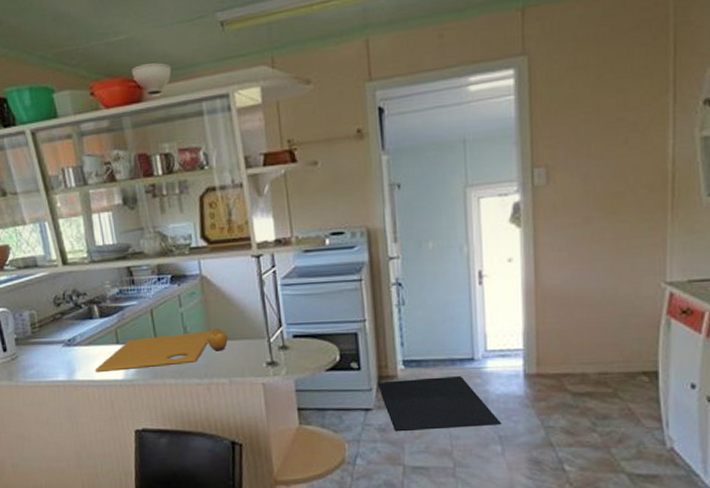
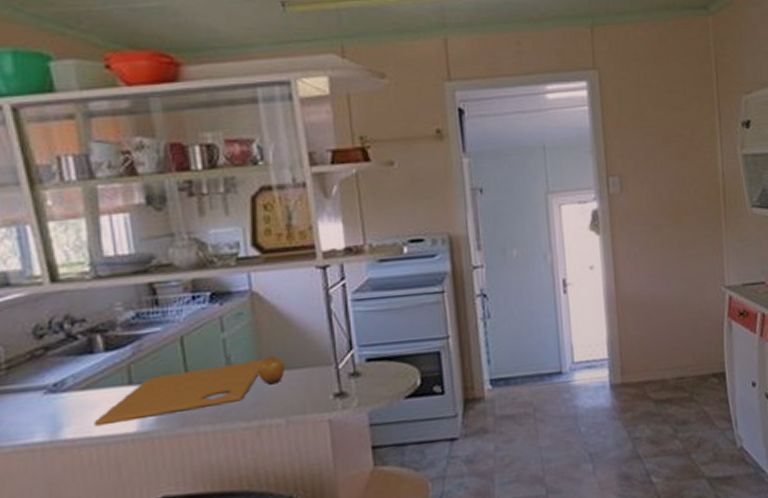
bowl: present [131,63,171,95] -> none [164,38,218,75]
door mat: present [377,376,502,432] -> none [462,392,592,462]

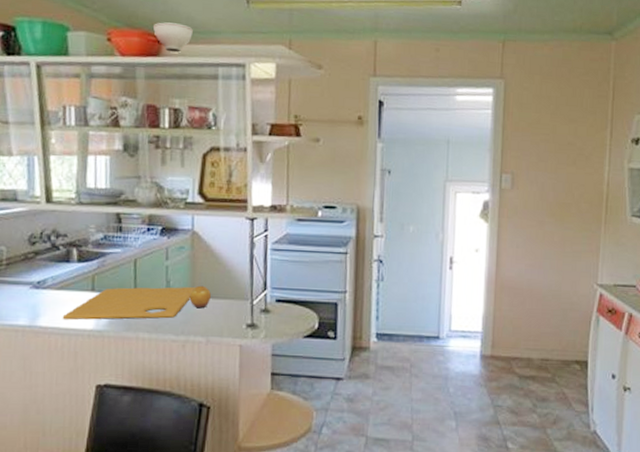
bowl: none [164,38,218,75] -> present [152,22,193,53]

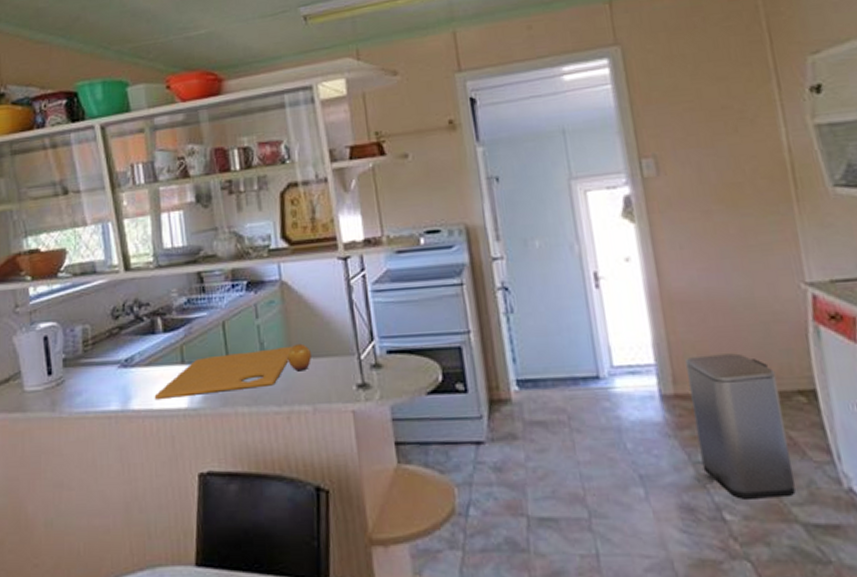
bowl: present [152,22,193,53] -> none [210,56,252,88]
pedal bin: none [494,329,564,435] -> present [685,353,796,499]

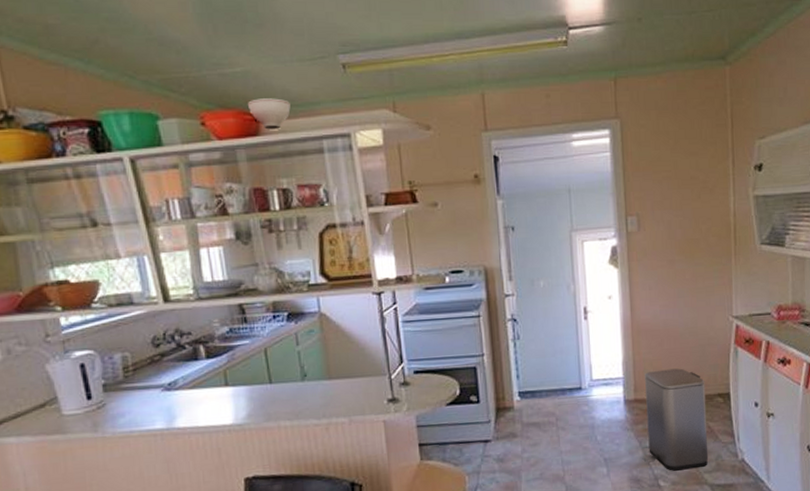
cutting board: present [154,347,293,400] -> none [199,369,331,419]
bowl: none [210,56,252,88] -> present [247,98,291,130]
fruit: present [287,343,311,372] -> none [326,366,348,390]

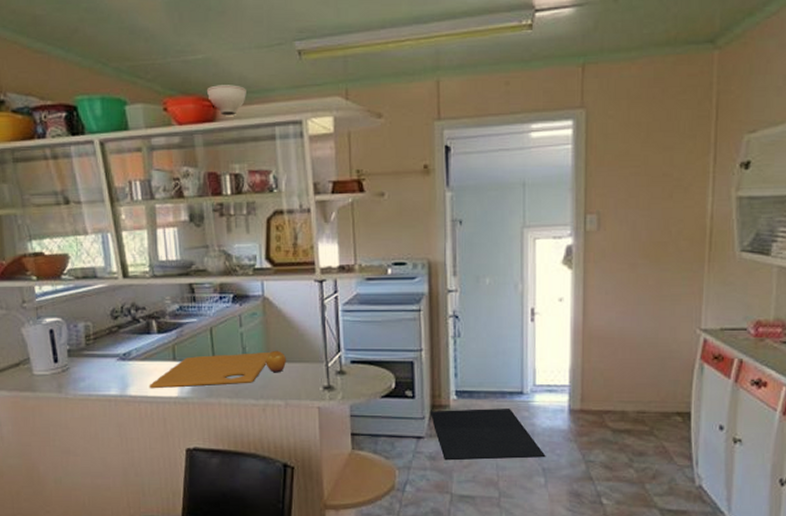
cutting board: none [199,369,331,419] -> present [149,353,271,389]
fruit: none [326,366,348,390] -> present [265,350,286,373]
door mat: none [495,405,607,461] -> present [429,409,546,461]
pedal bin: present [643,368,709,471] -> none [586,381,662,490]

